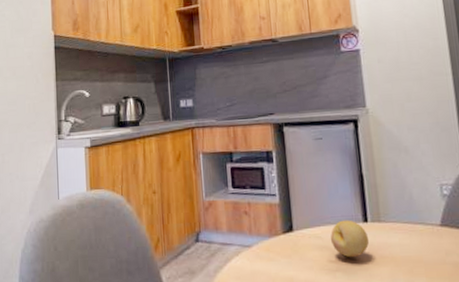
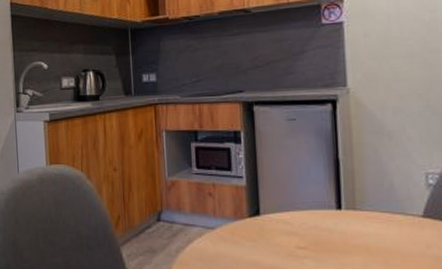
fruit: present [331,220,369,258] -> none [300,206,341,245]

